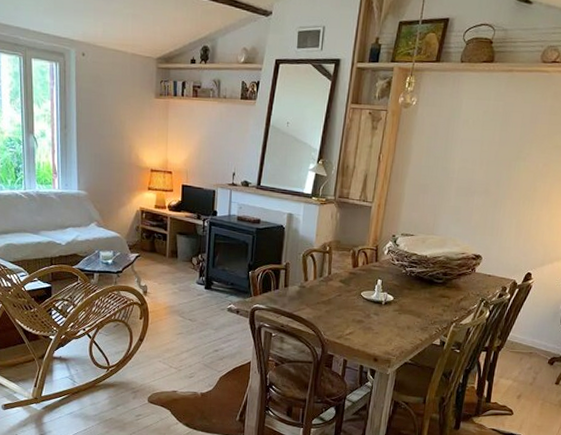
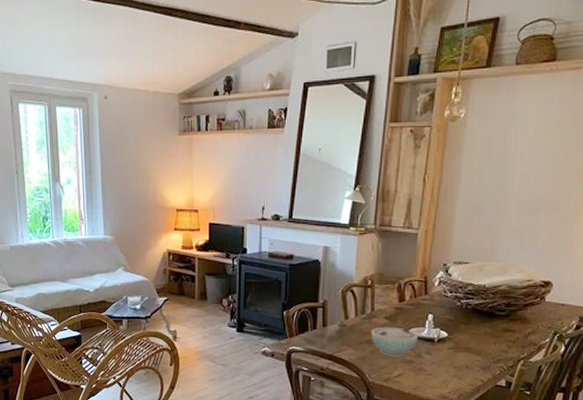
bowl: none [327,289,369,317] -> present [371,326,419,357]

